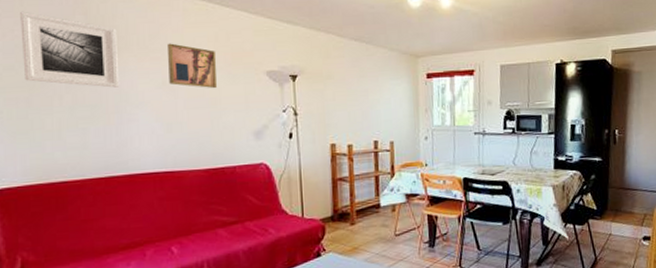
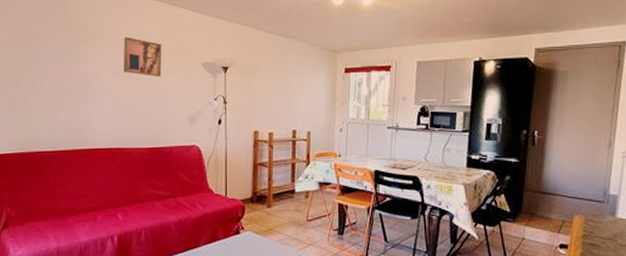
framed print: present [20,11,120,88] -> none [16,9,86,74]

